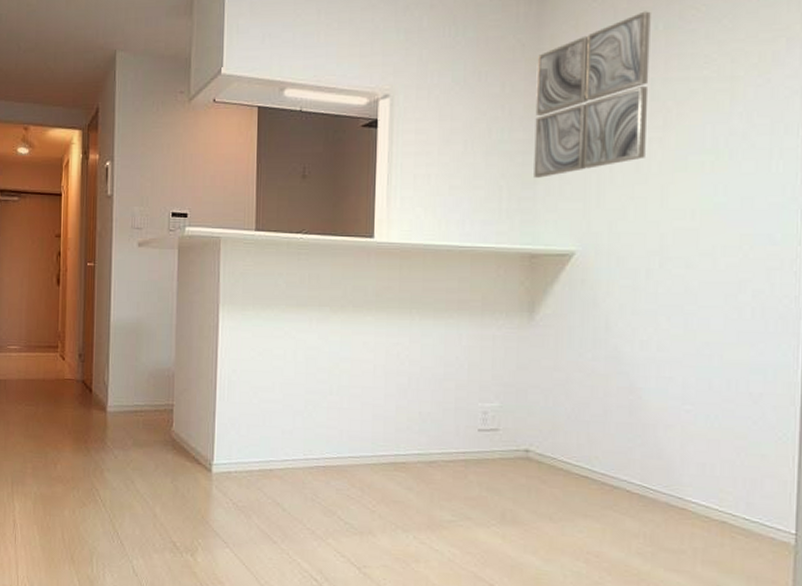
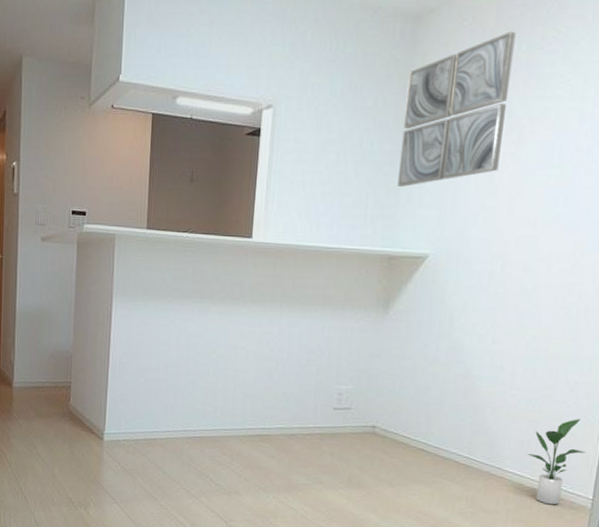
potted plant: none [711,437,781,542] -> present [527,419,586,505]

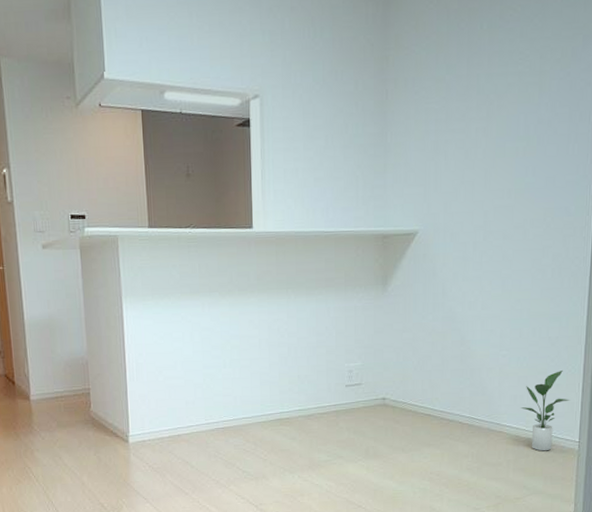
wall art: present [397,31,516,187] -> none [384,11,477,167]

